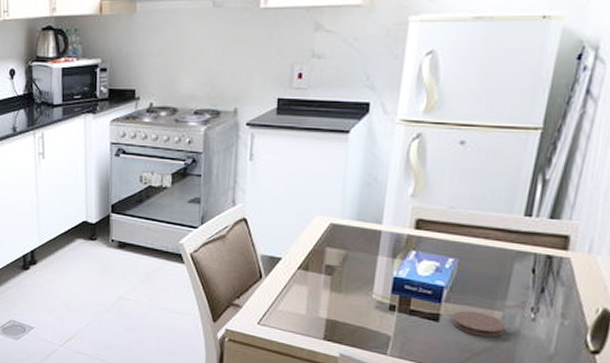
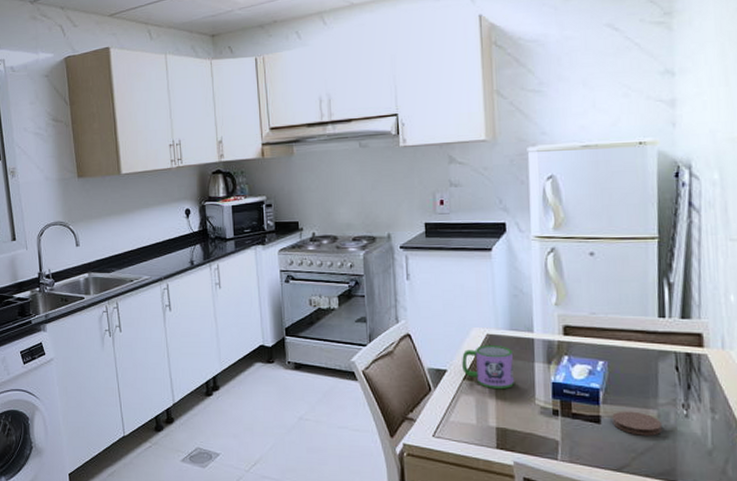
mug: none [298,235,356,281] -> present [462,345,514,389]

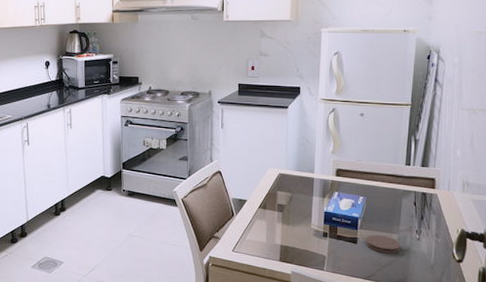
mug: present [462,345,514,389] -> none [259,182,297,216]

